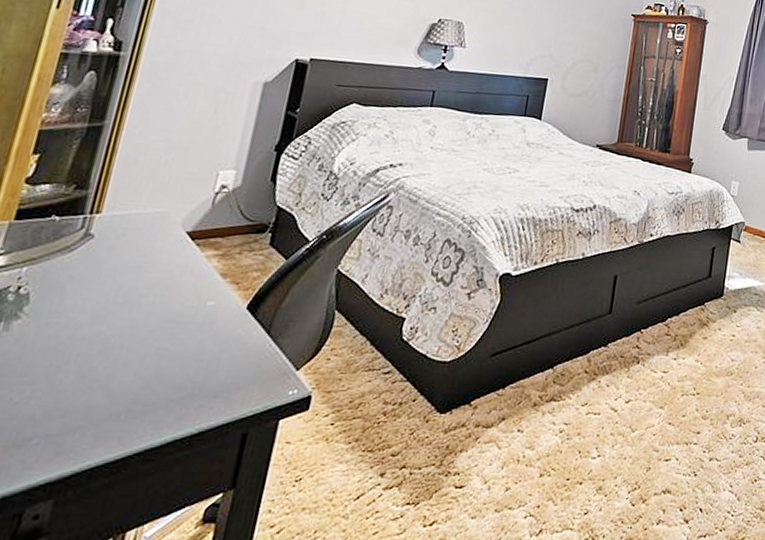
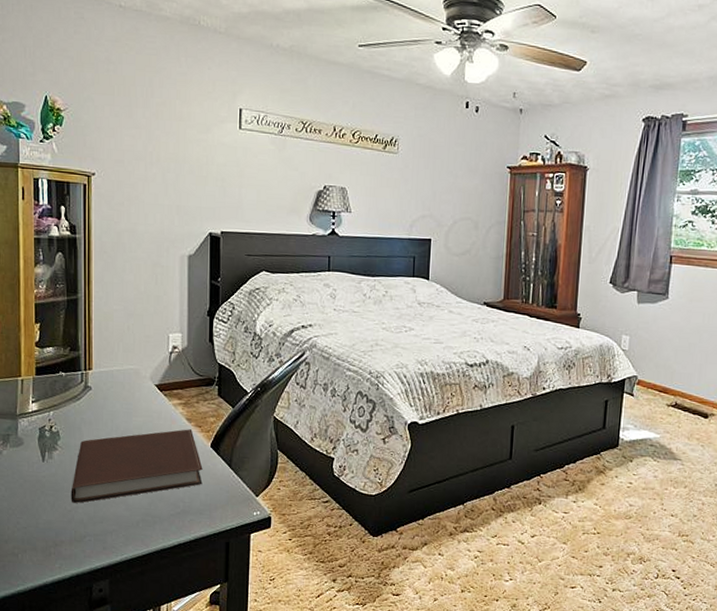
notebook: none [22,287,230,391] -> present [71,429,203,503]

